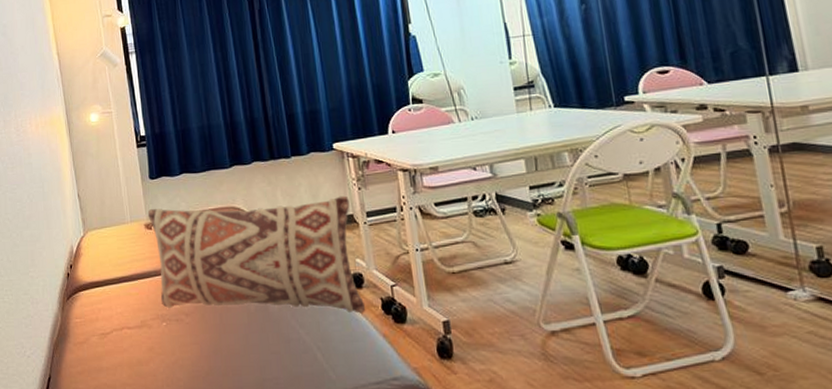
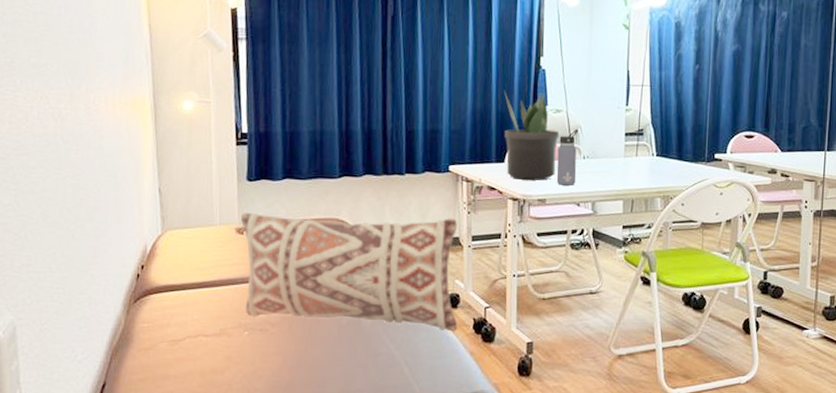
planter: none [377,59,444,150] -> present [504,90,560,180]
water bottle: none [442,90,468,150] -> present [556,129,579,186]

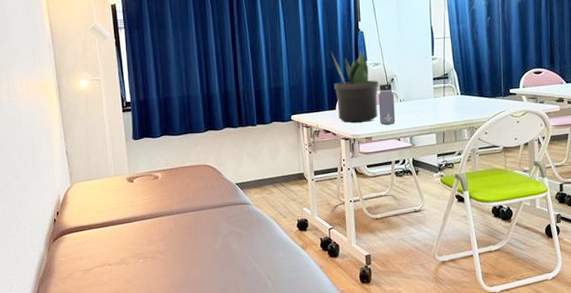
pillow: present [240,212,458,332] -> none [130,158,308,250]

